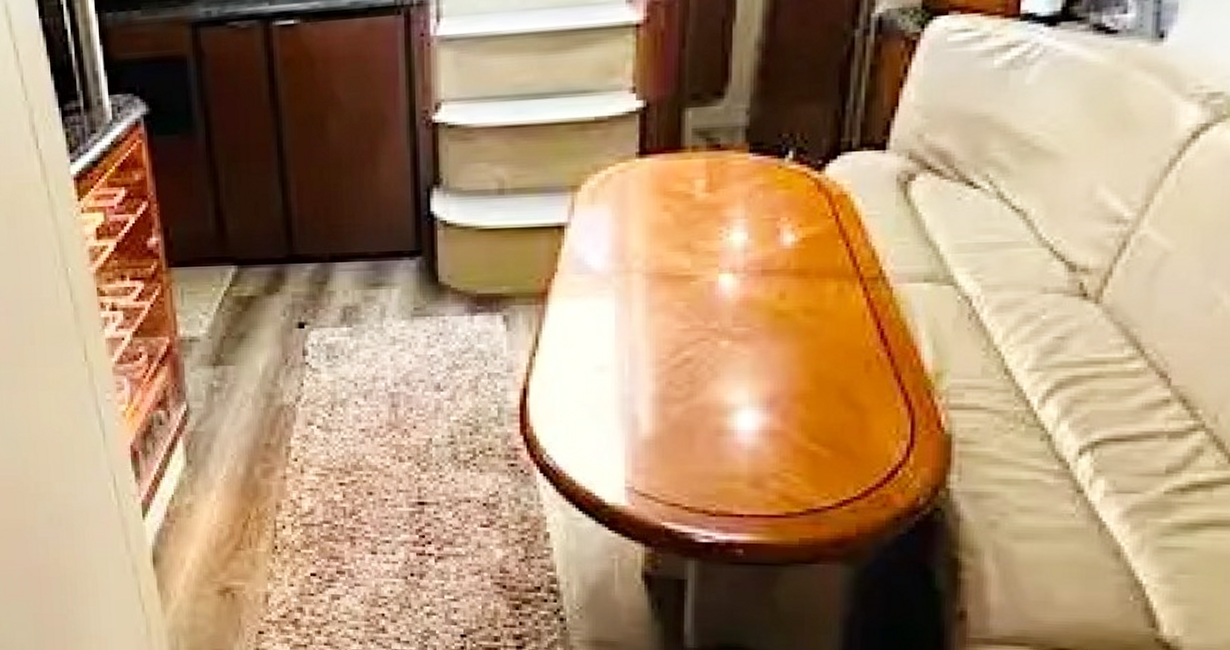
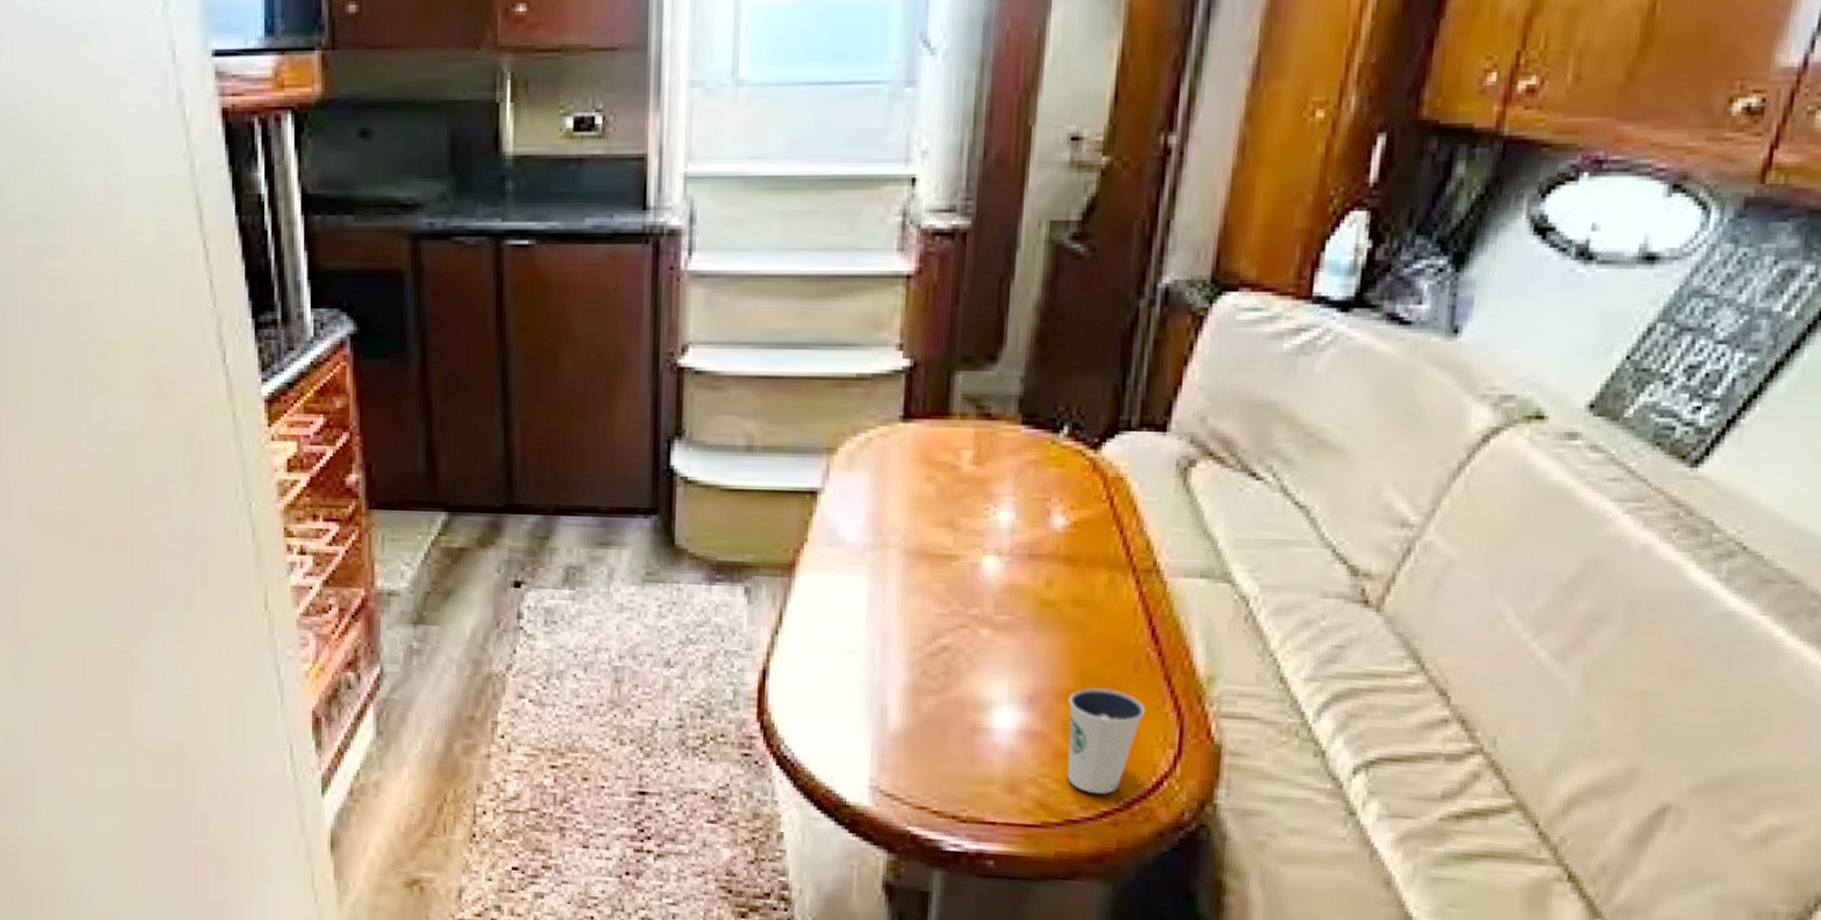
dixie cup: none [805,389,878,484] -> present [1067,688,1146,794]

